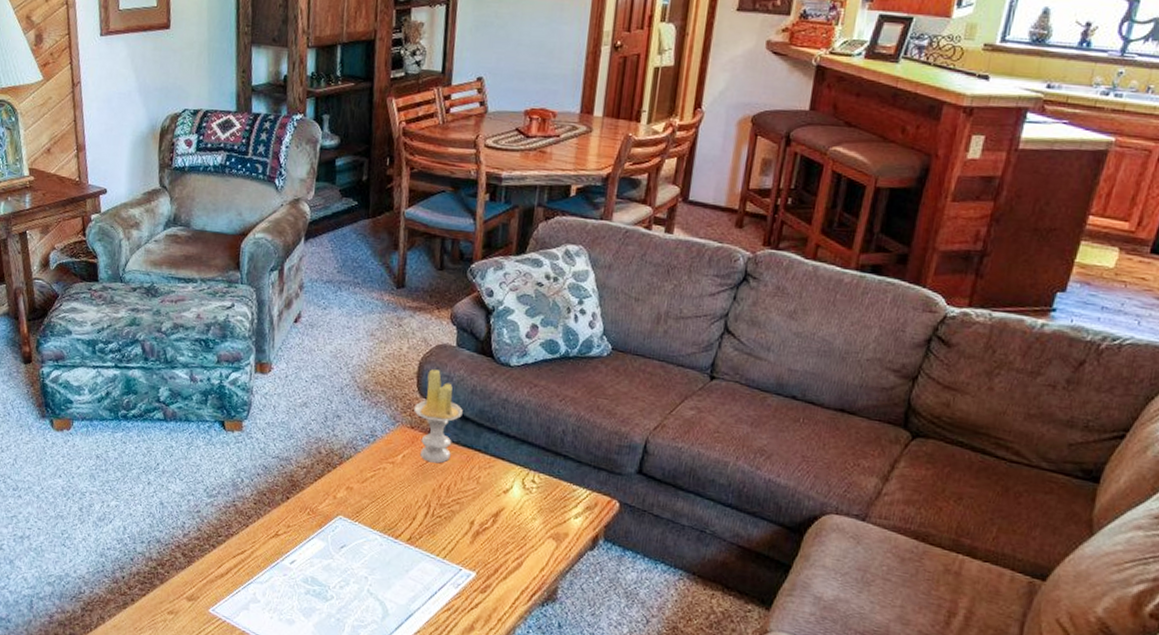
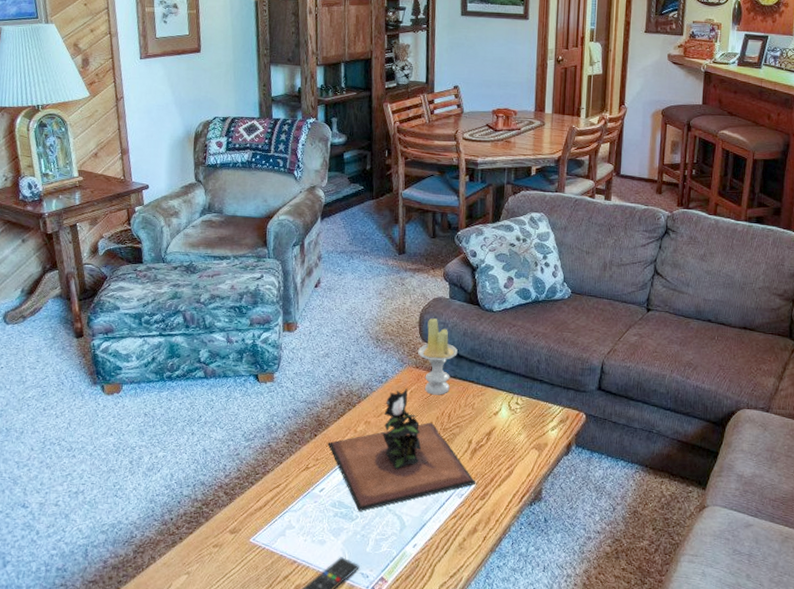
plant: none [301,451,477,591] -> present [327,388,476,511]

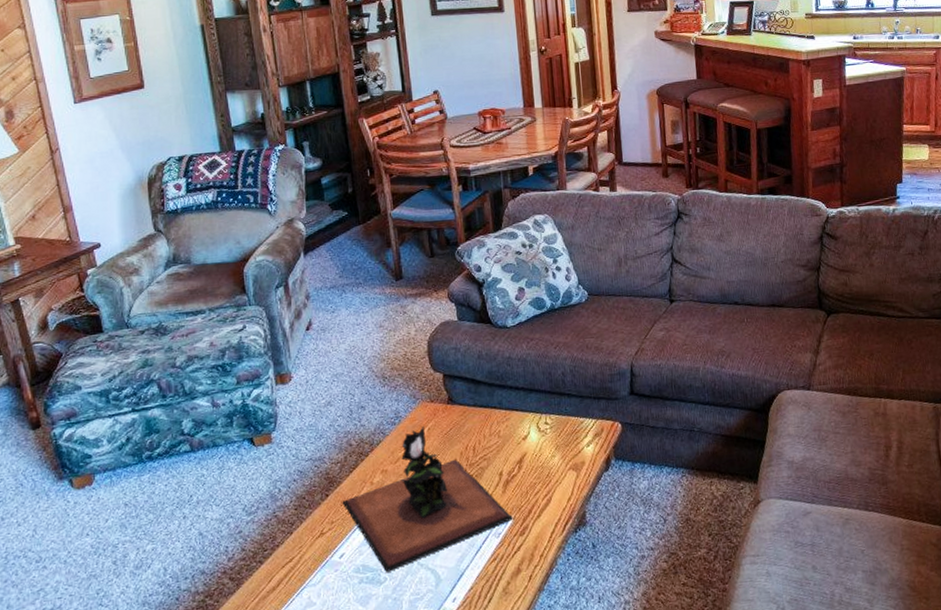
candle: present [418,318,458,395] -> none [430,345,474,429]

